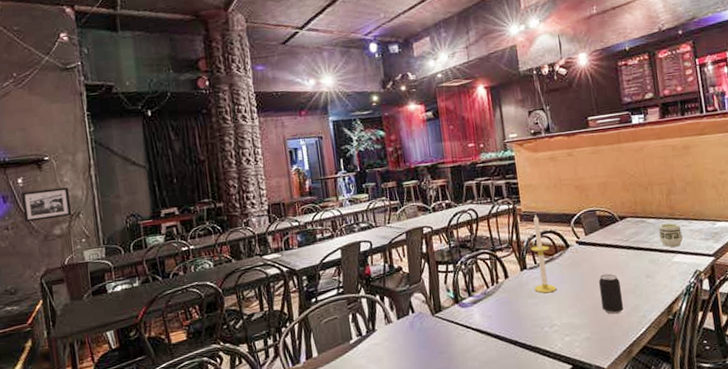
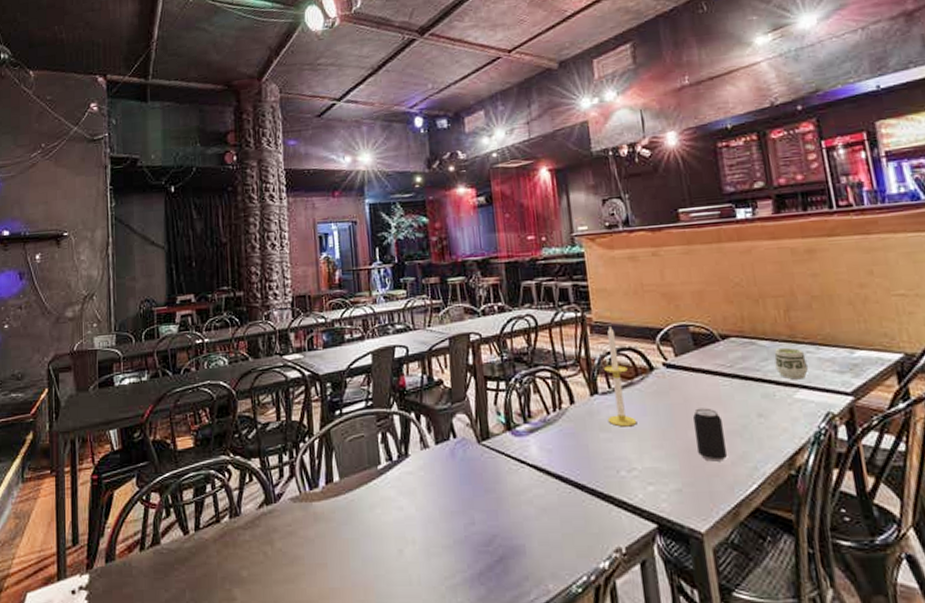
picture frame: present [21,187,72,222] -> none [38,266,86,302]

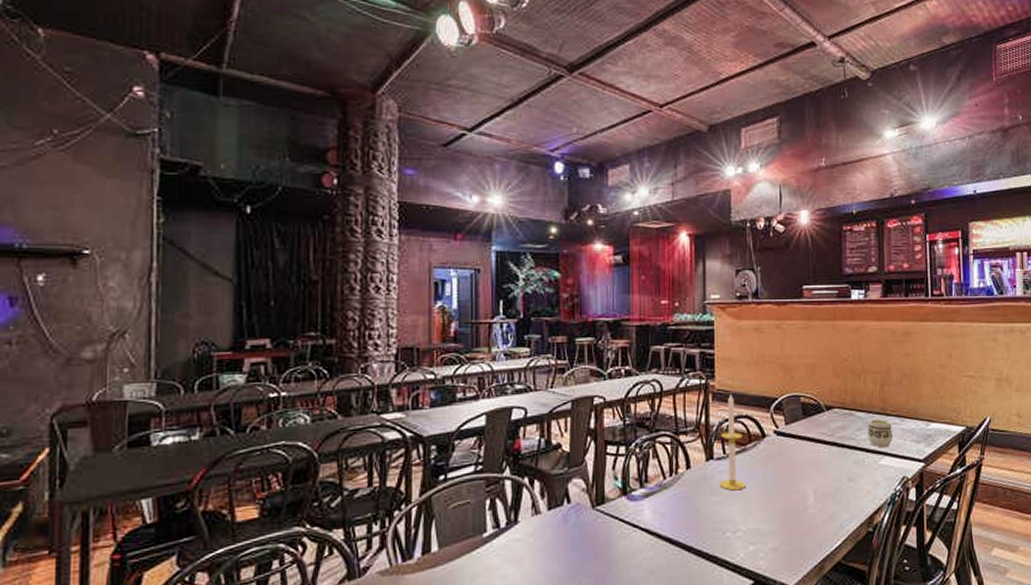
beverage can: present [693,408,727,462] -> none [795,472,819,522]

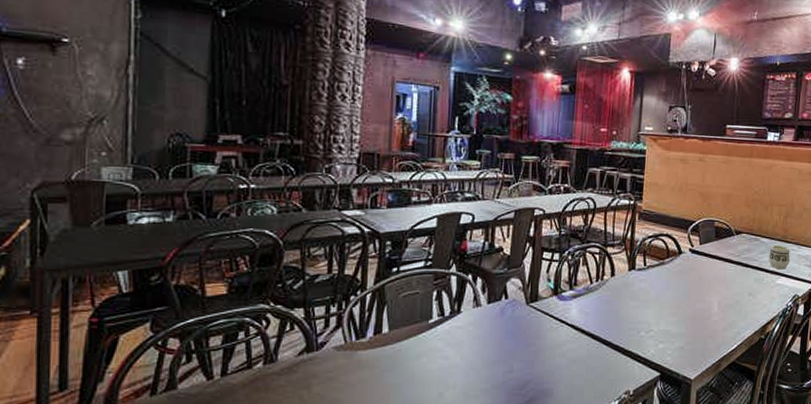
candle: present [719,393,746,491] -> none [638,214,662,297]

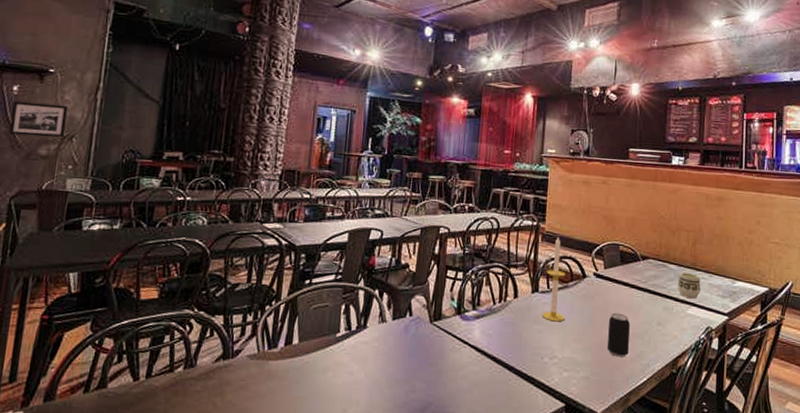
picture frame: none [19,77,93,120] -> present [8,101,68,137]
candle: none [638,214,662,297] -> present [541,236,566,322]
beverage can: none [701,286,723,327] -> present [607,313,630,357]

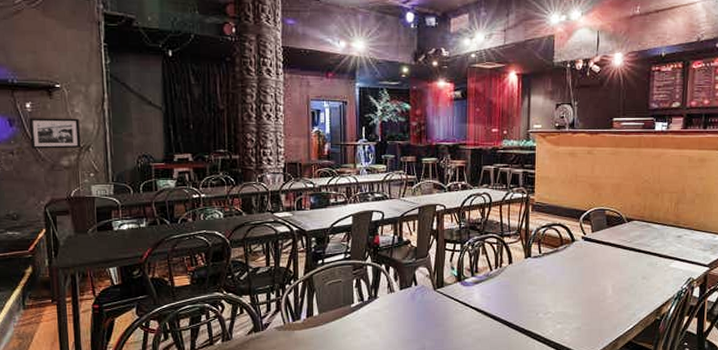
candle: present [541,236,566,322] -> none [535,206,557,282]
beverage can: present [607,313,630,357] -> none [597,271,617,309]
cup: present [678,272,701,299] -> none [661,230,683,254]

